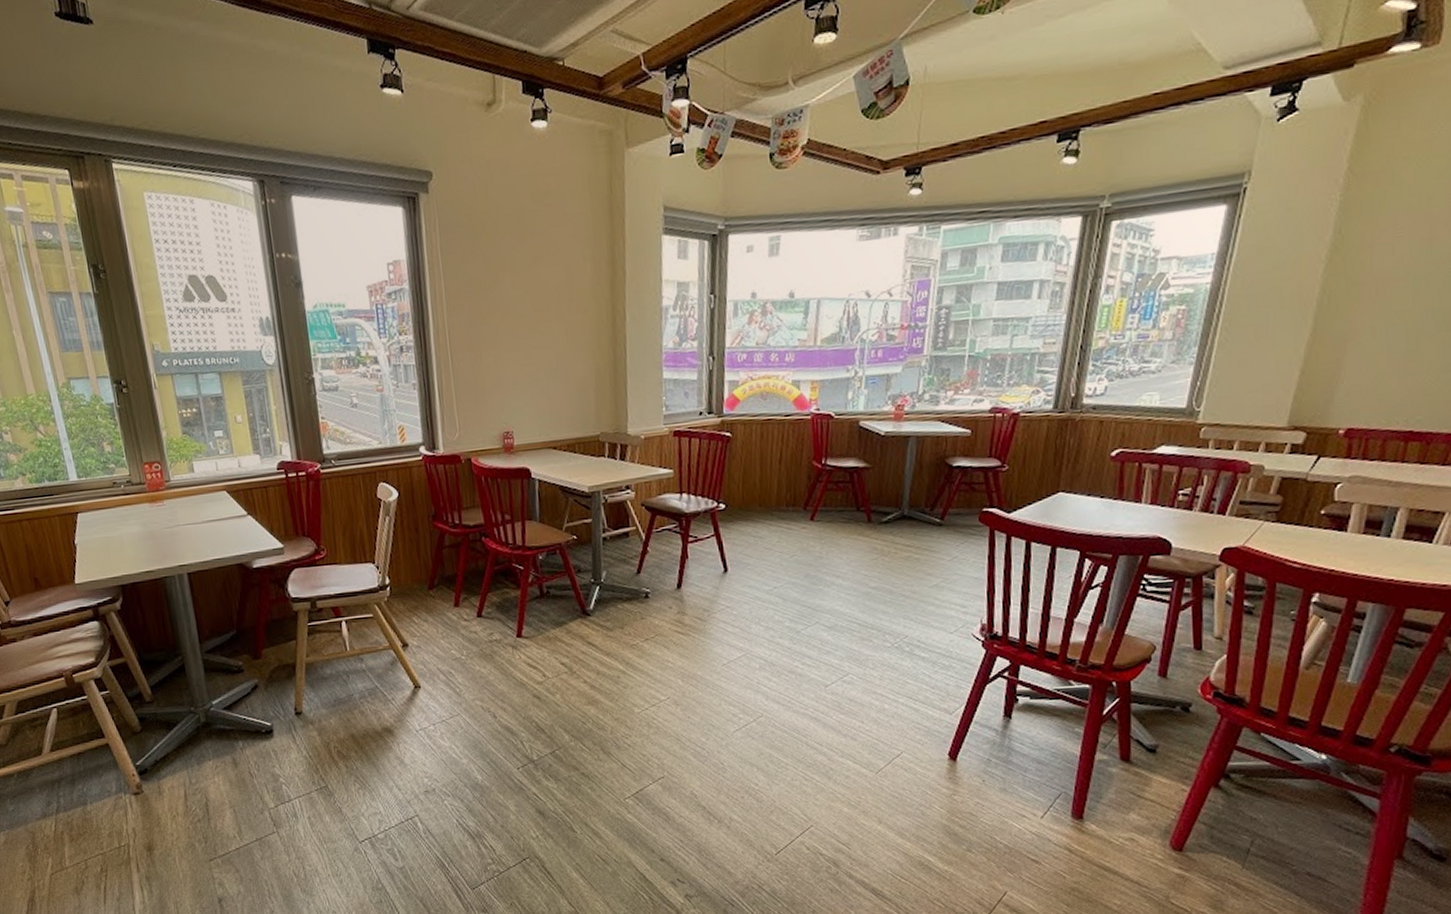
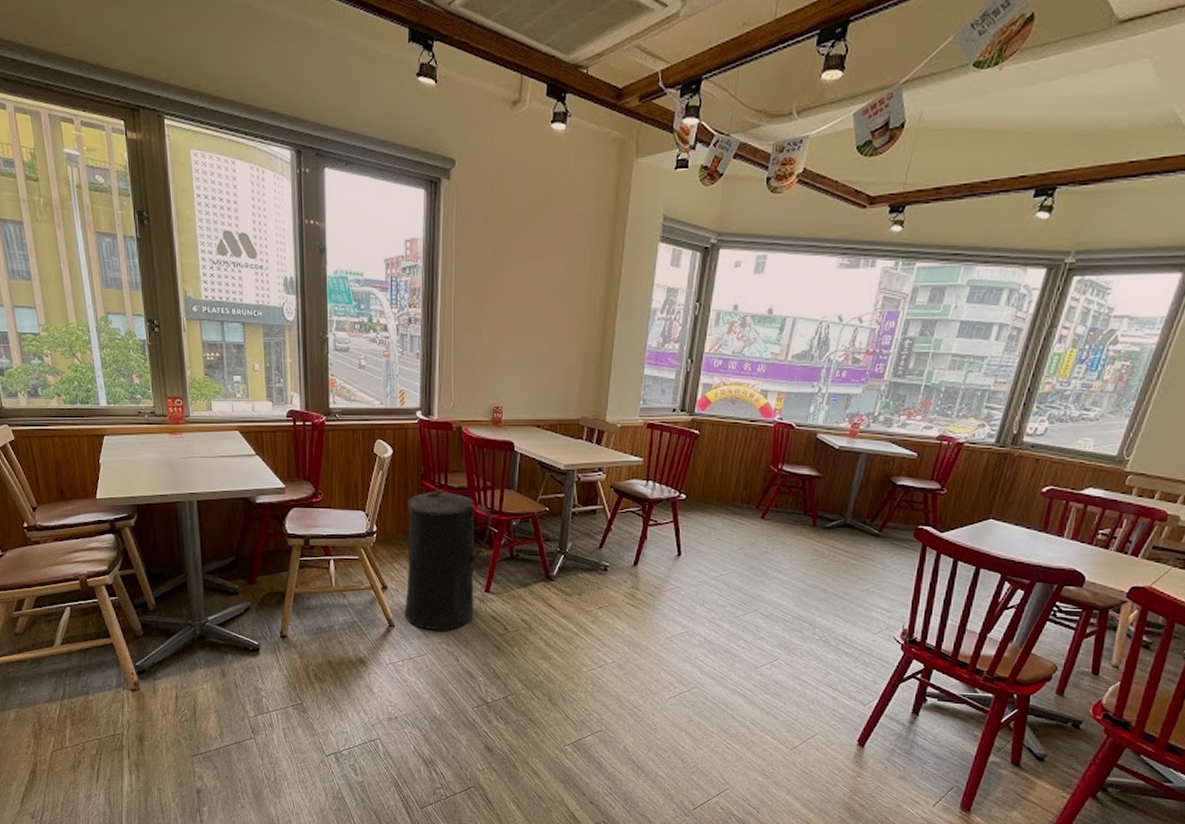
trash can: none [420,529,516,687] -> present [404,489,491,631]

